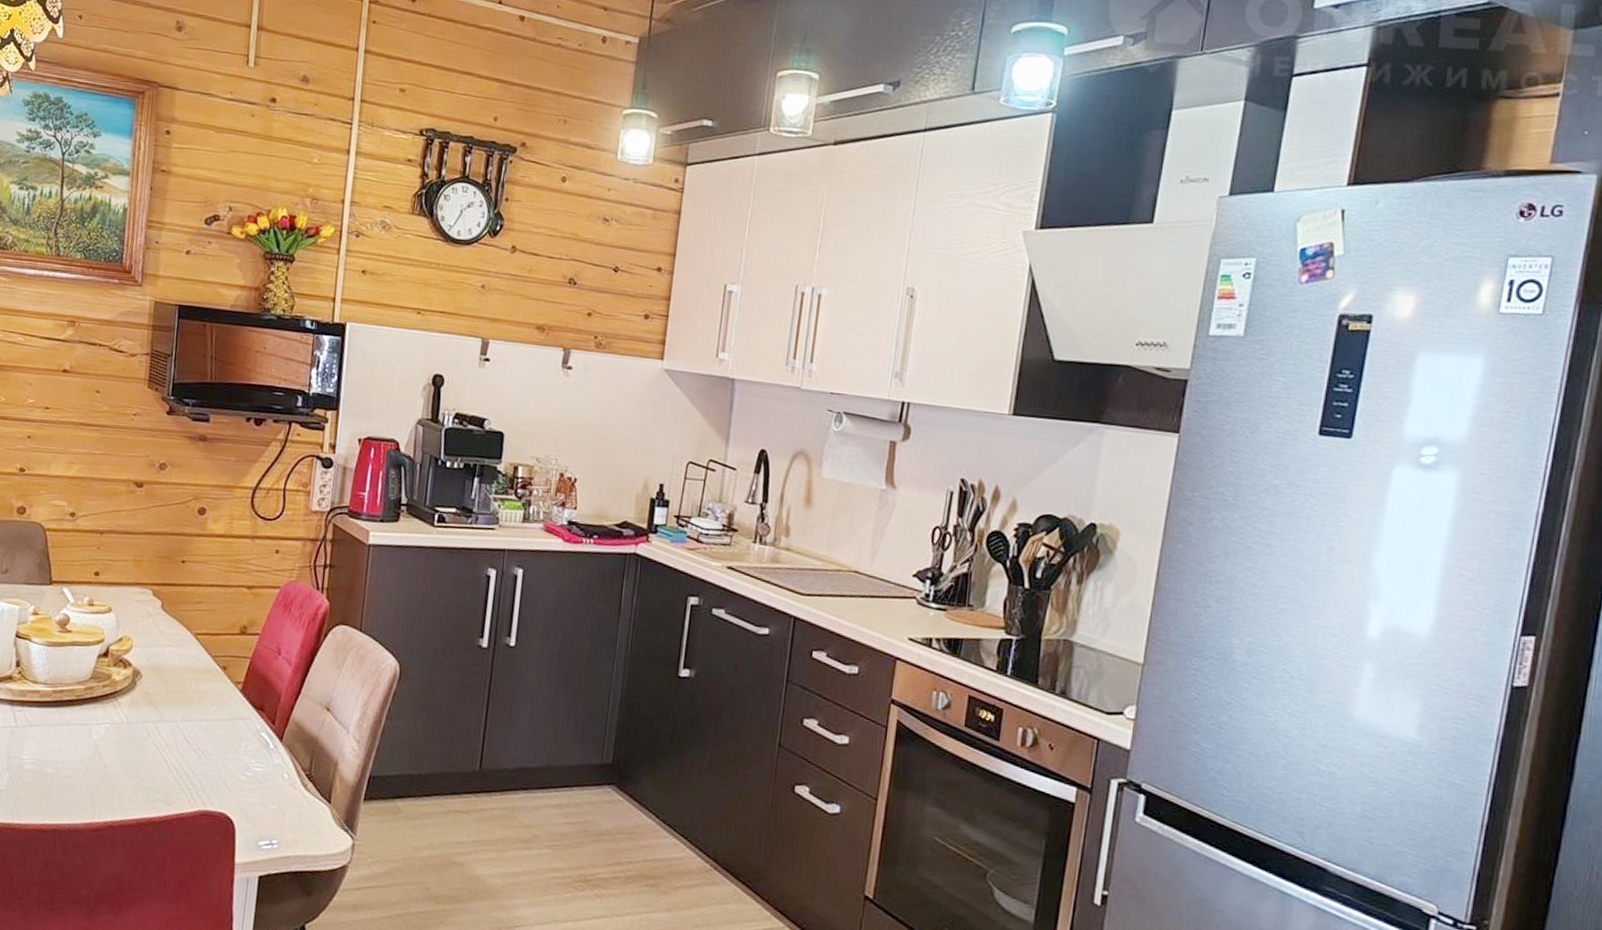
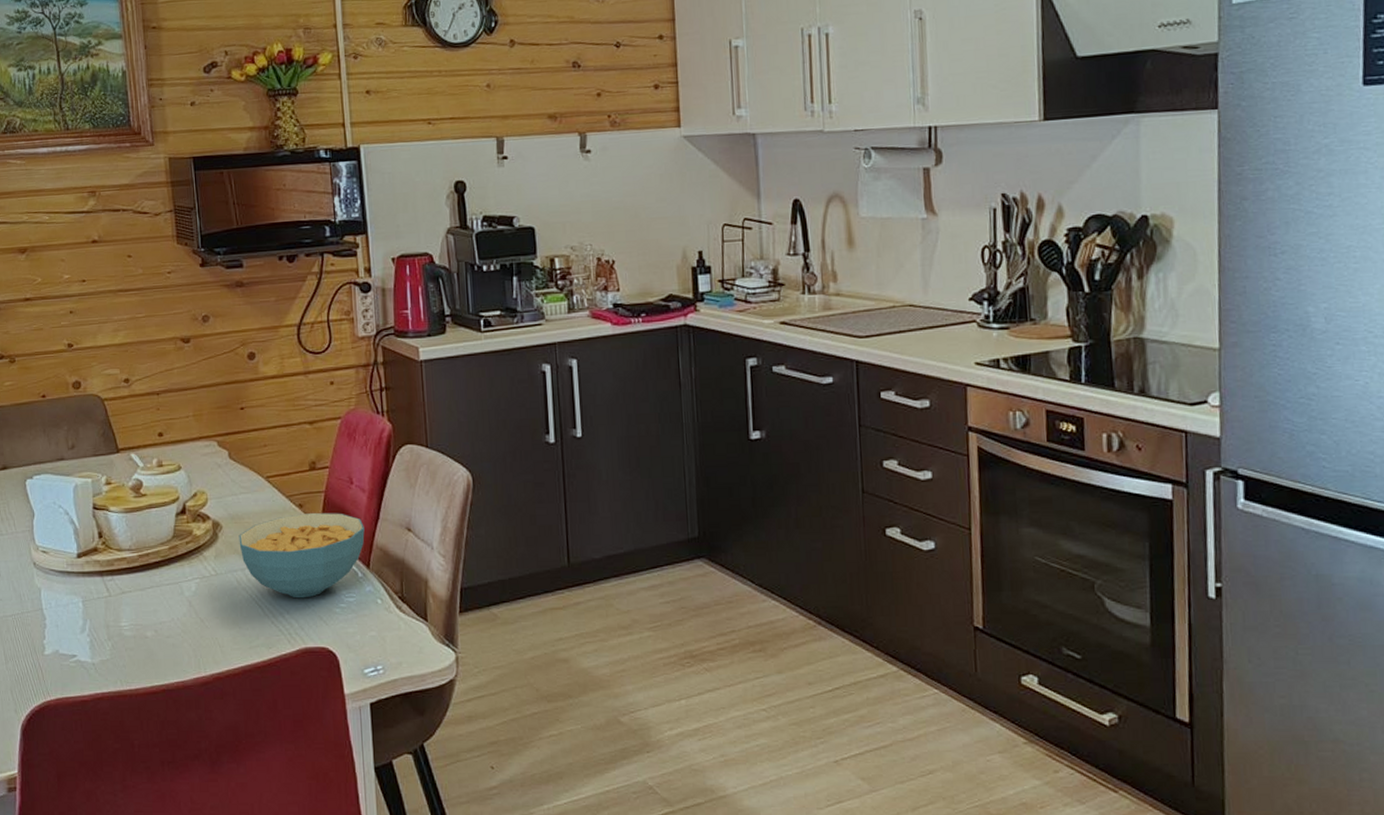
cereal bowl: none [156,675,284,761] -> present [239,512,365,599]

